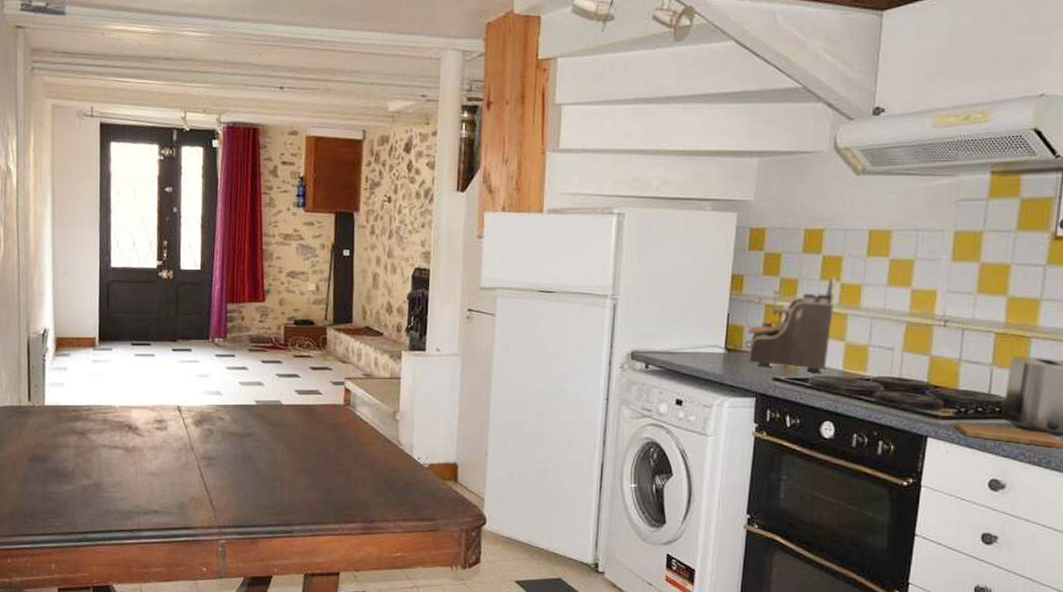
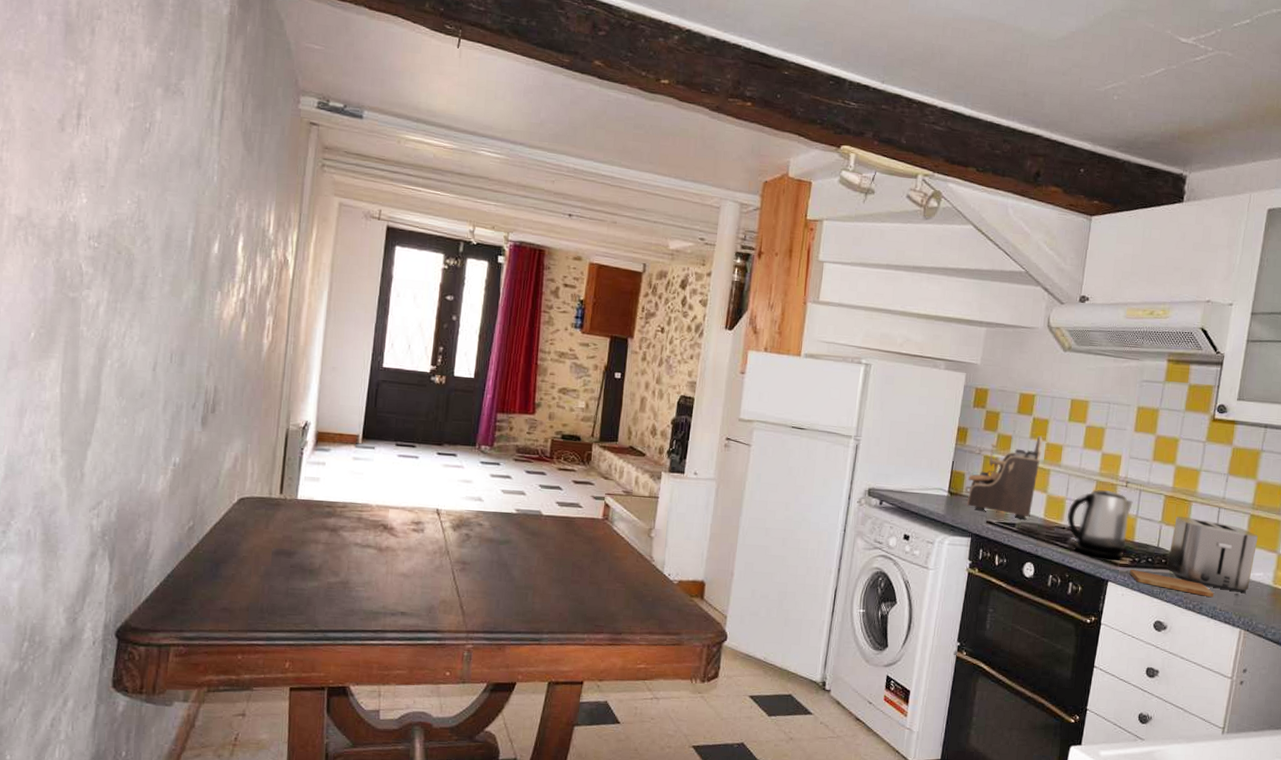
kettle: none [872,333,954,412] -> present [1067,490,1133,560]

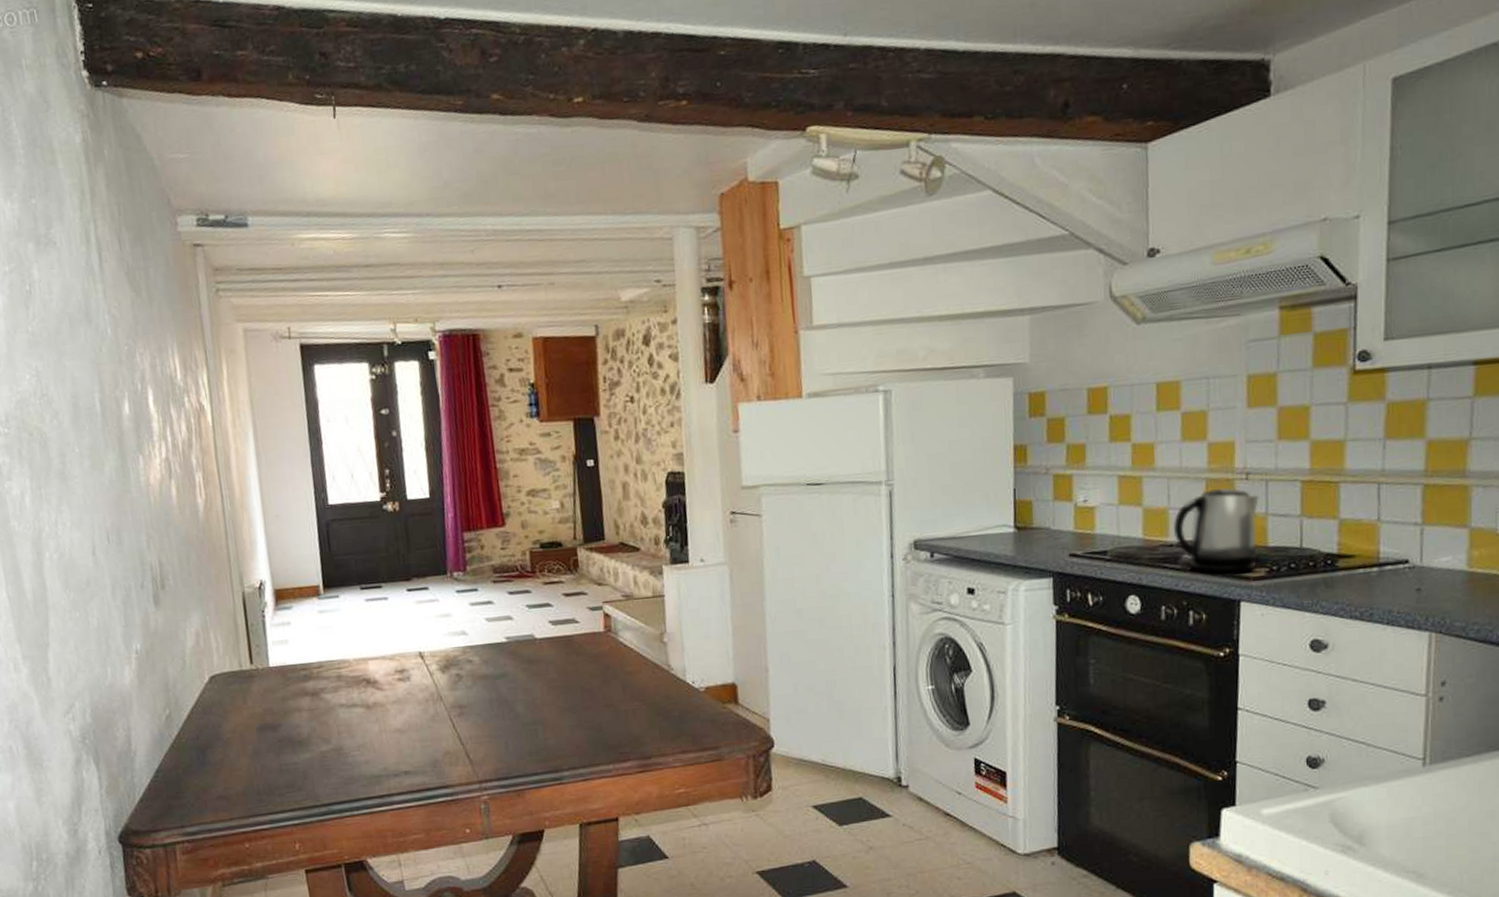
spice rack: present [964,436,1043,519] -> none [1034,436,1127,544]
cutting board: present [1129,569,1215,598] -> none [1267,580,1388,600]
toaster: present [1167,515,1258,594] -> none [1317,502,1438,587]

